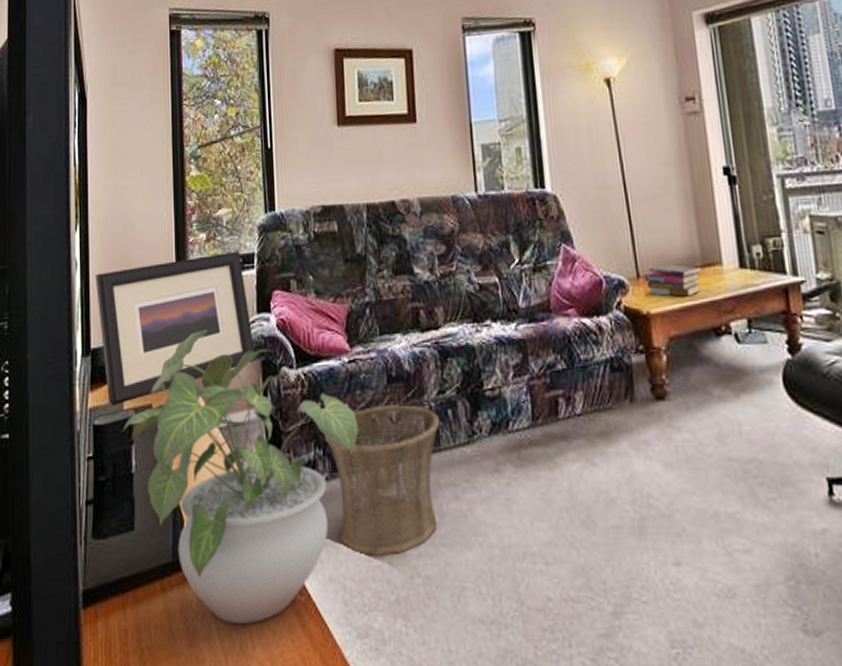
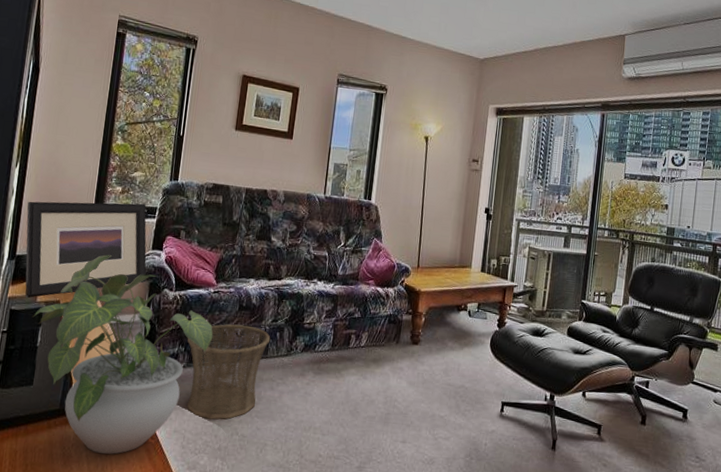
books: present [643,264,701,297] -> none [421,262,458,284]

